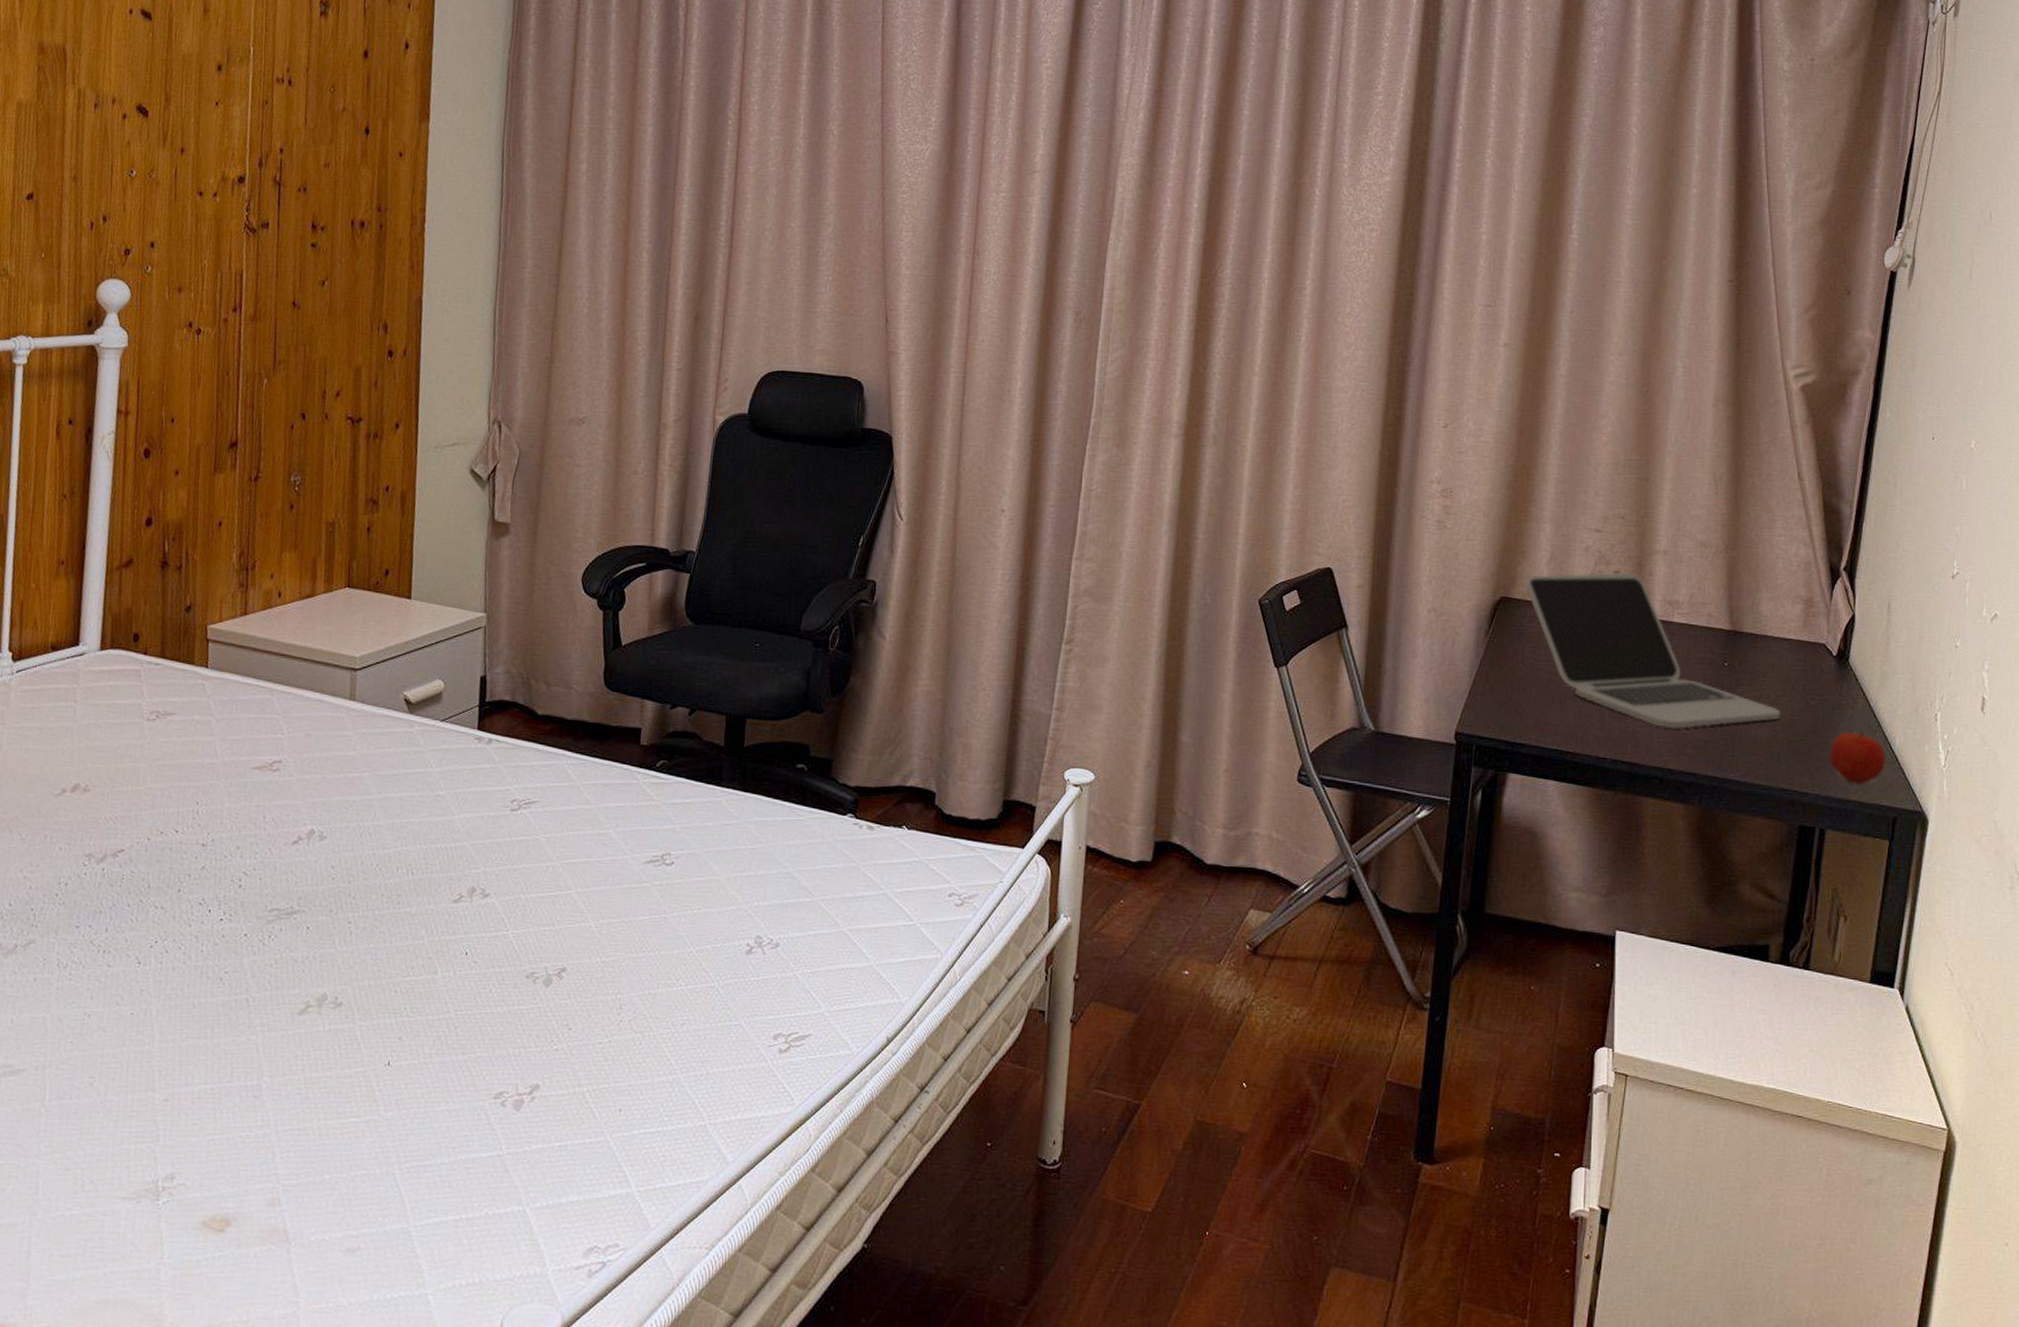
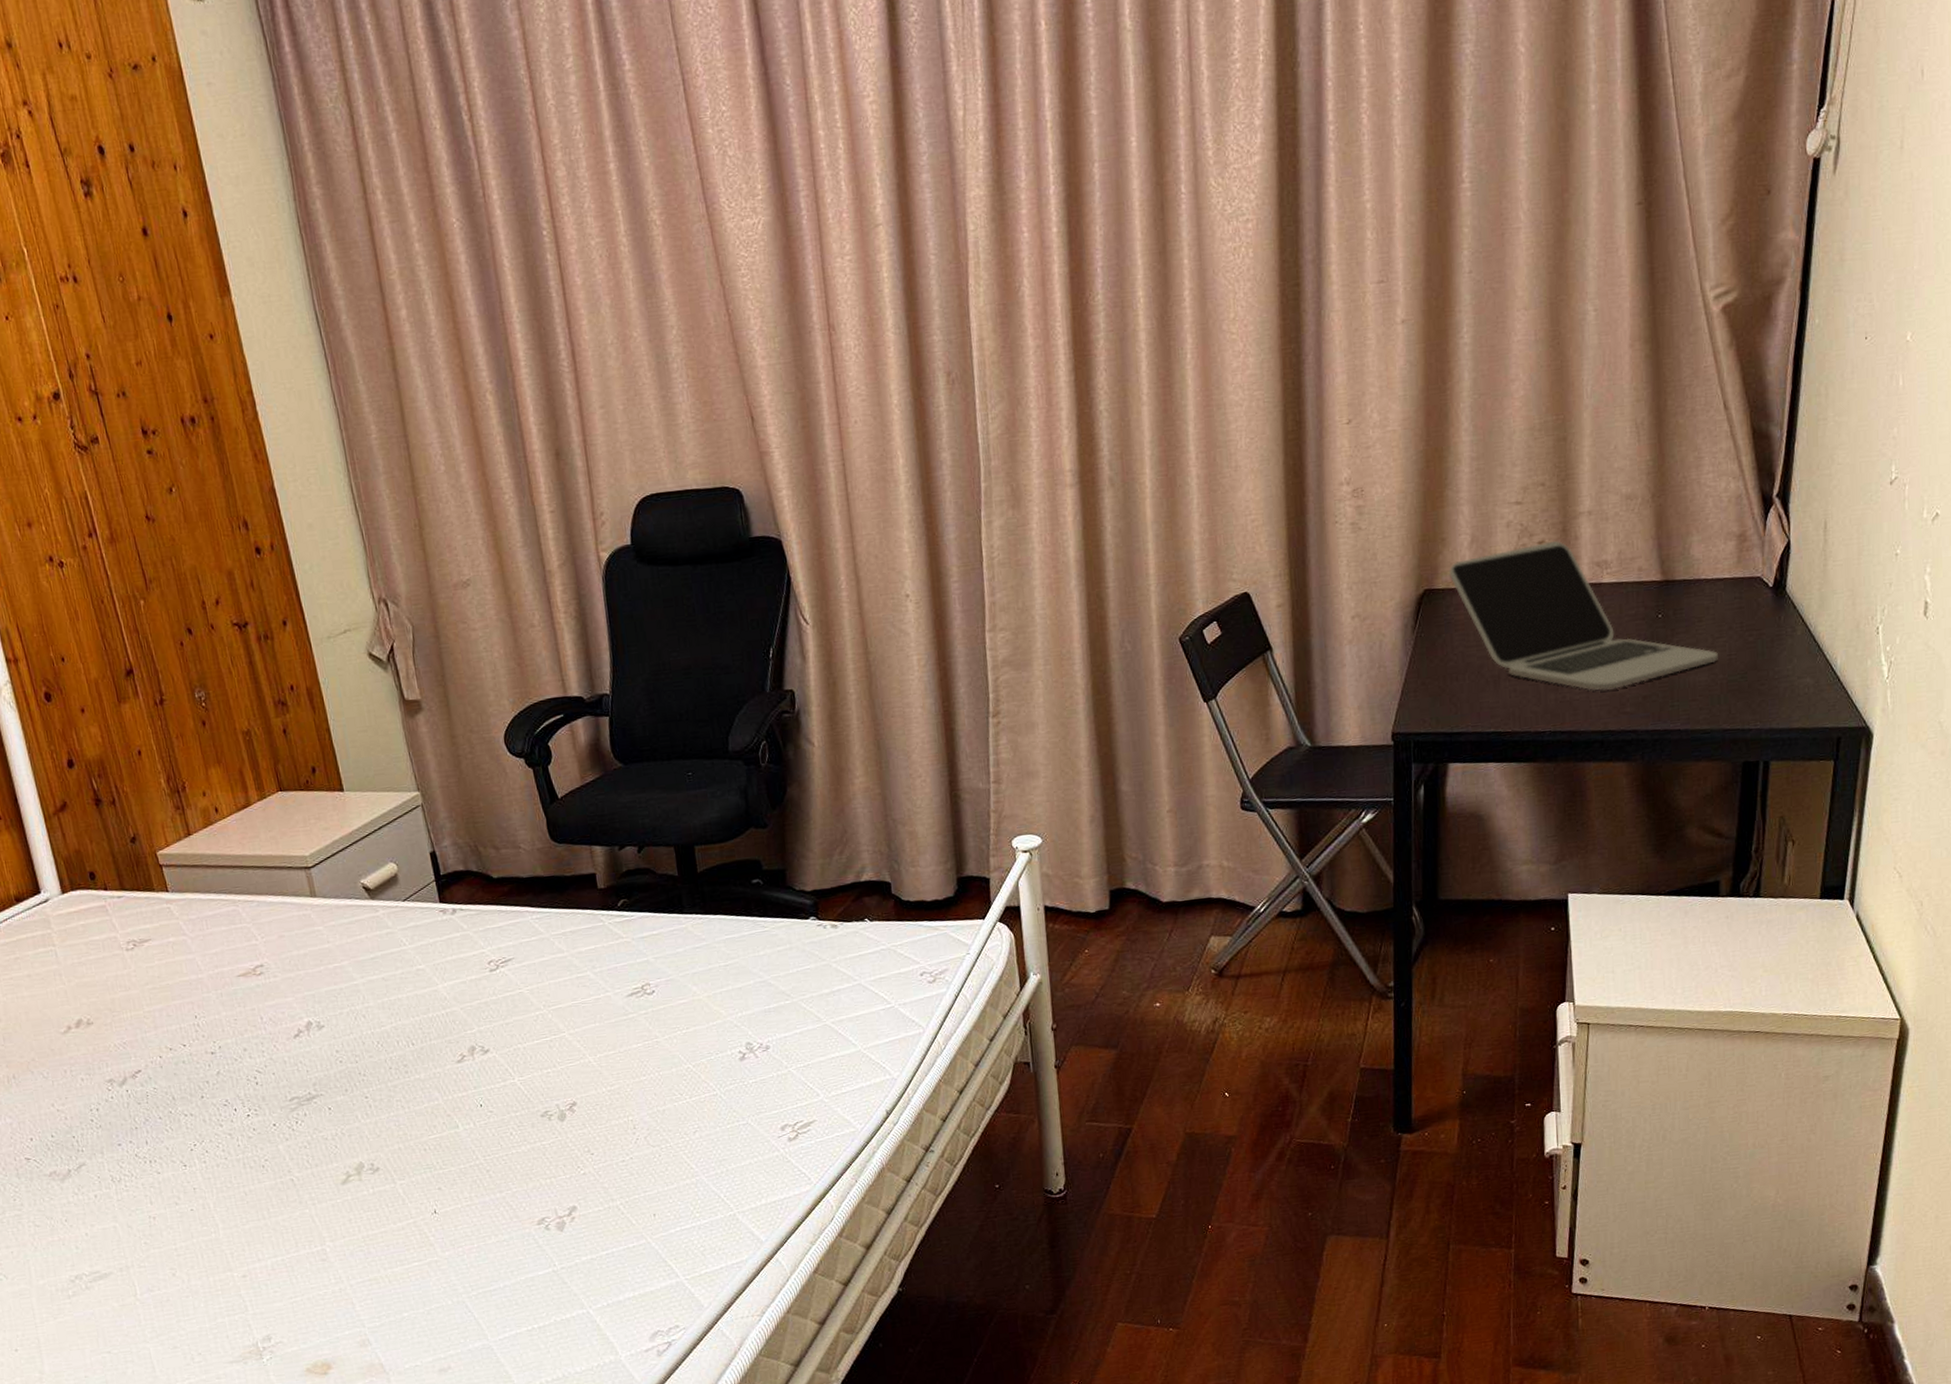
apple: present [1828,730,1886,785] -> none [1769,657,1828,712]

